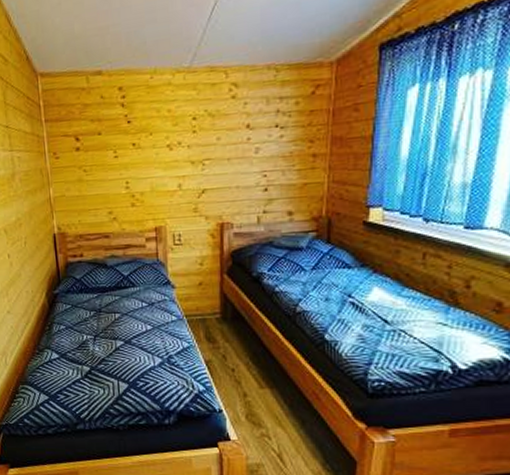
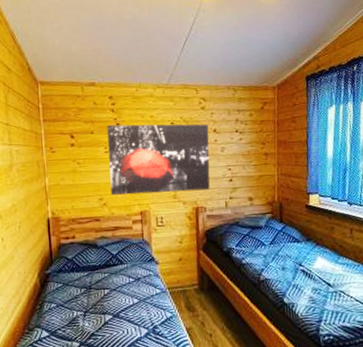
wall art: none [116,117,241,208] -> present [107,124,210,195]

